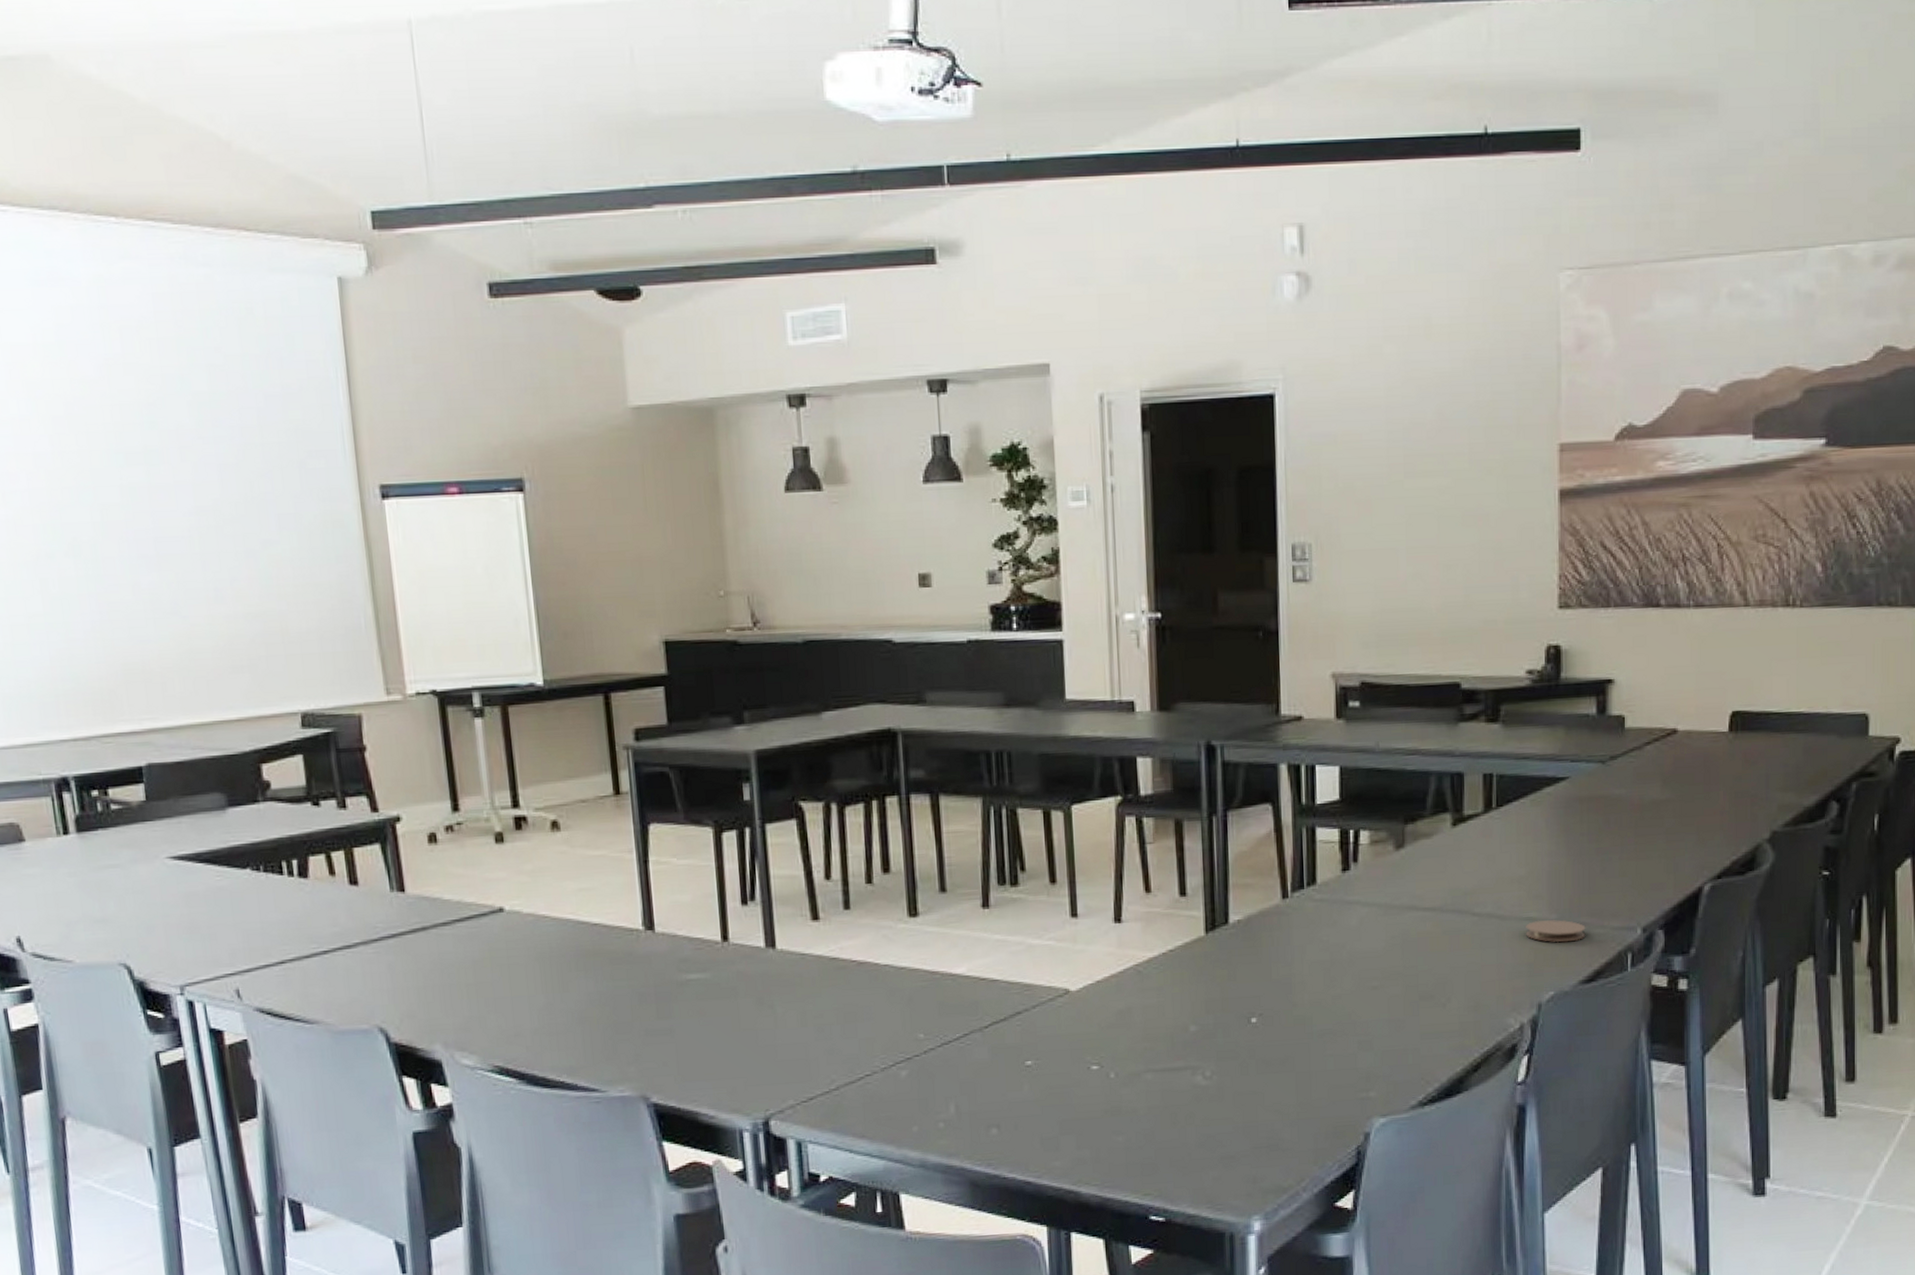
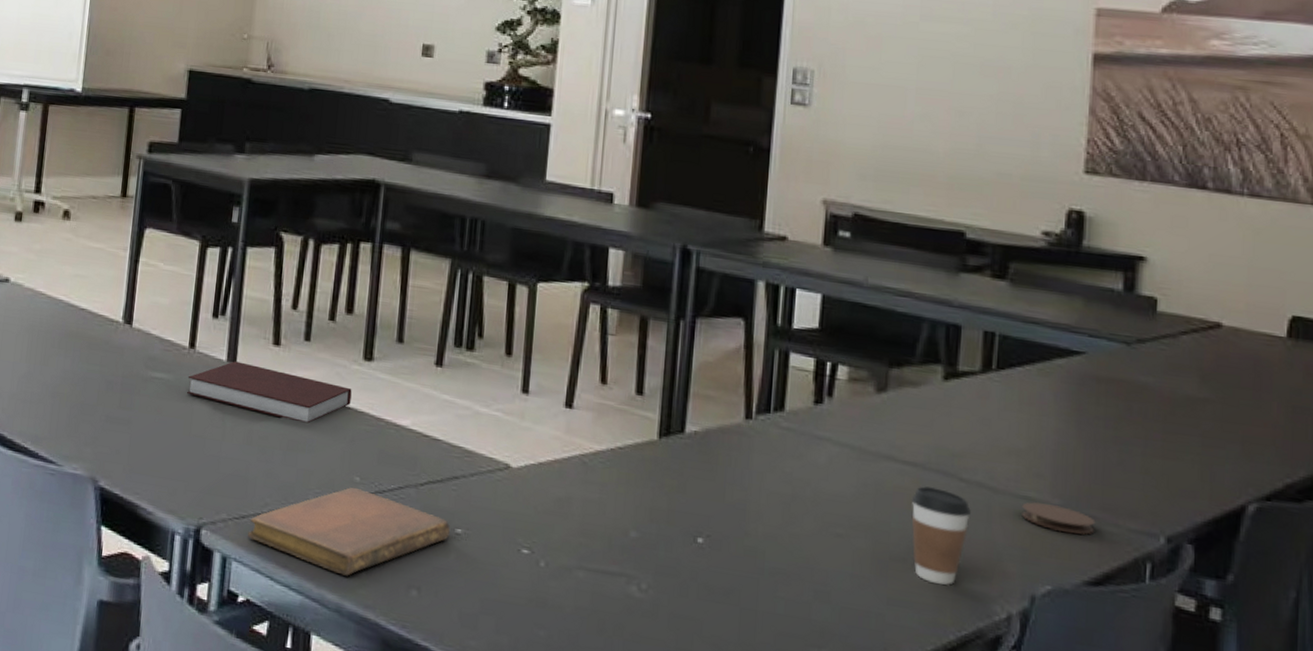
notebook: none [726,945,902,993] -> present [187,361,352,424]
notebook: none [818,1044,1021,1131] -> present [248,487,451,576]
coffee cup: none [1434,926,1484,1012] -> present [911,486,971,586]

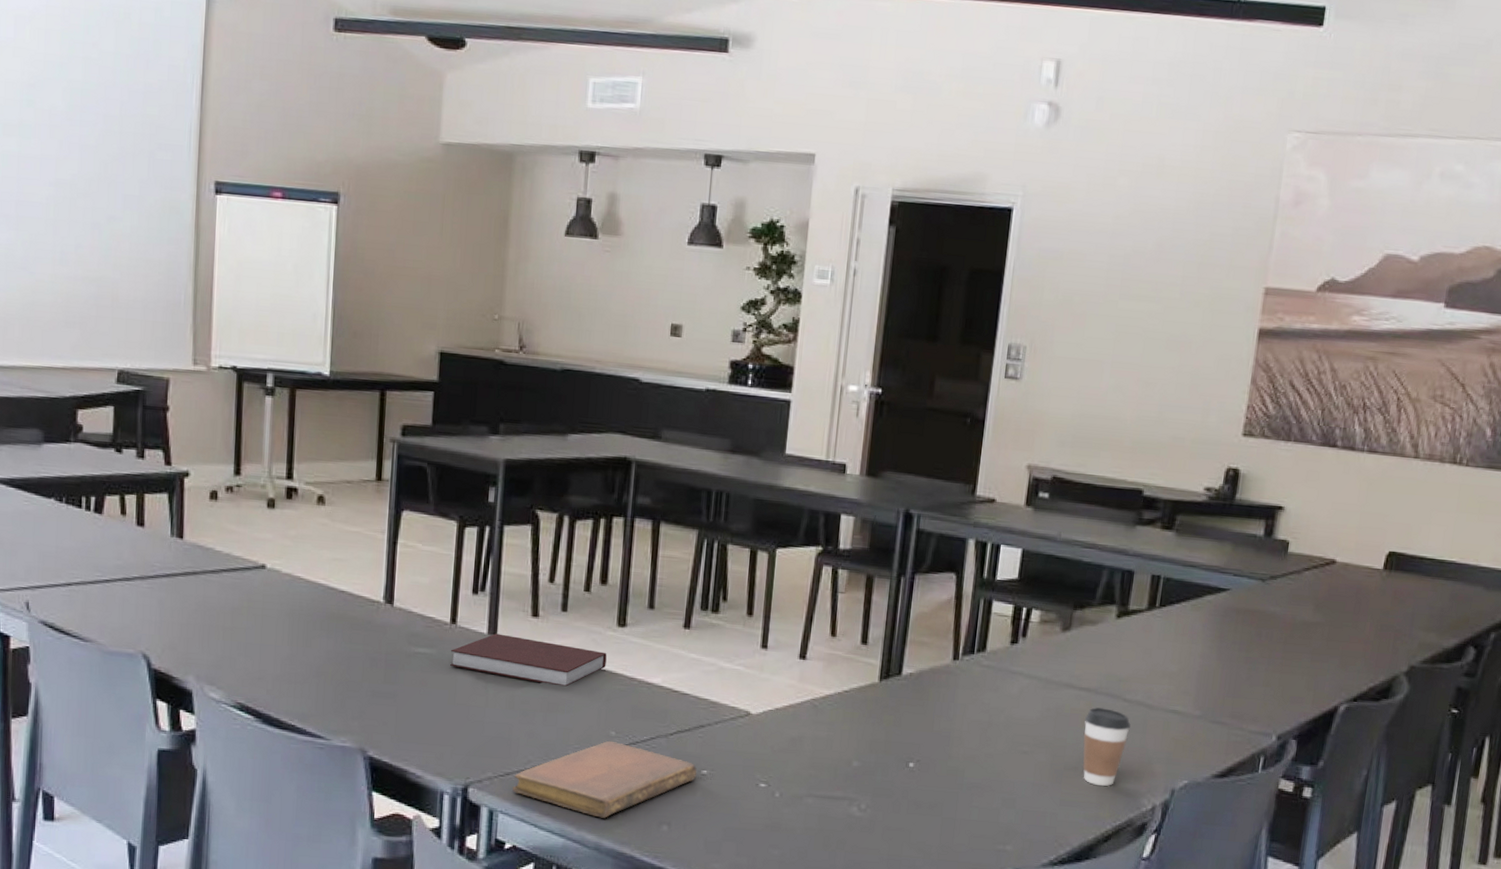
coaster: present [1022,501,1096,535] -> none [1169,714,1226,738]

